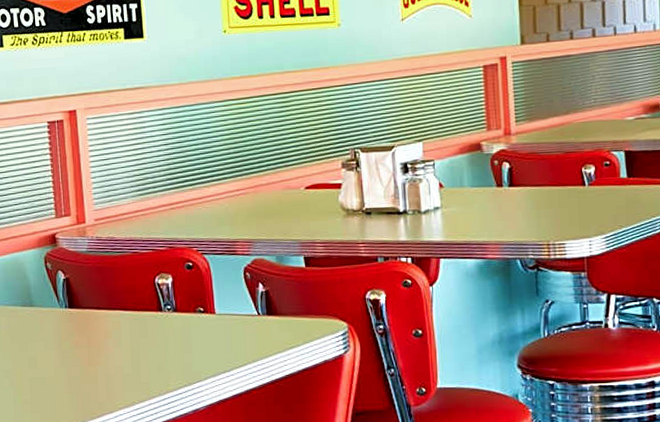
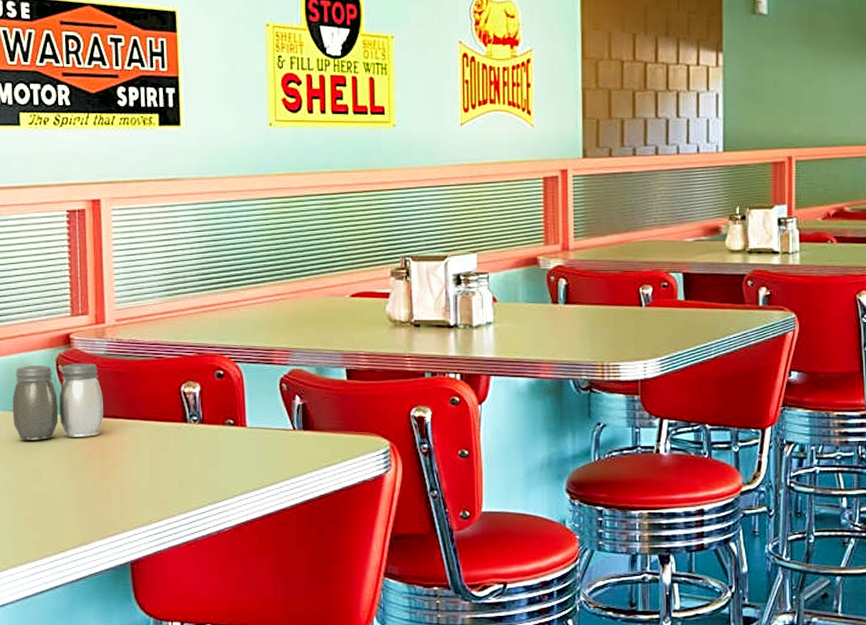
salt and pepper shaker: none [8,260,88,332] -> present [12,363,103,440]

